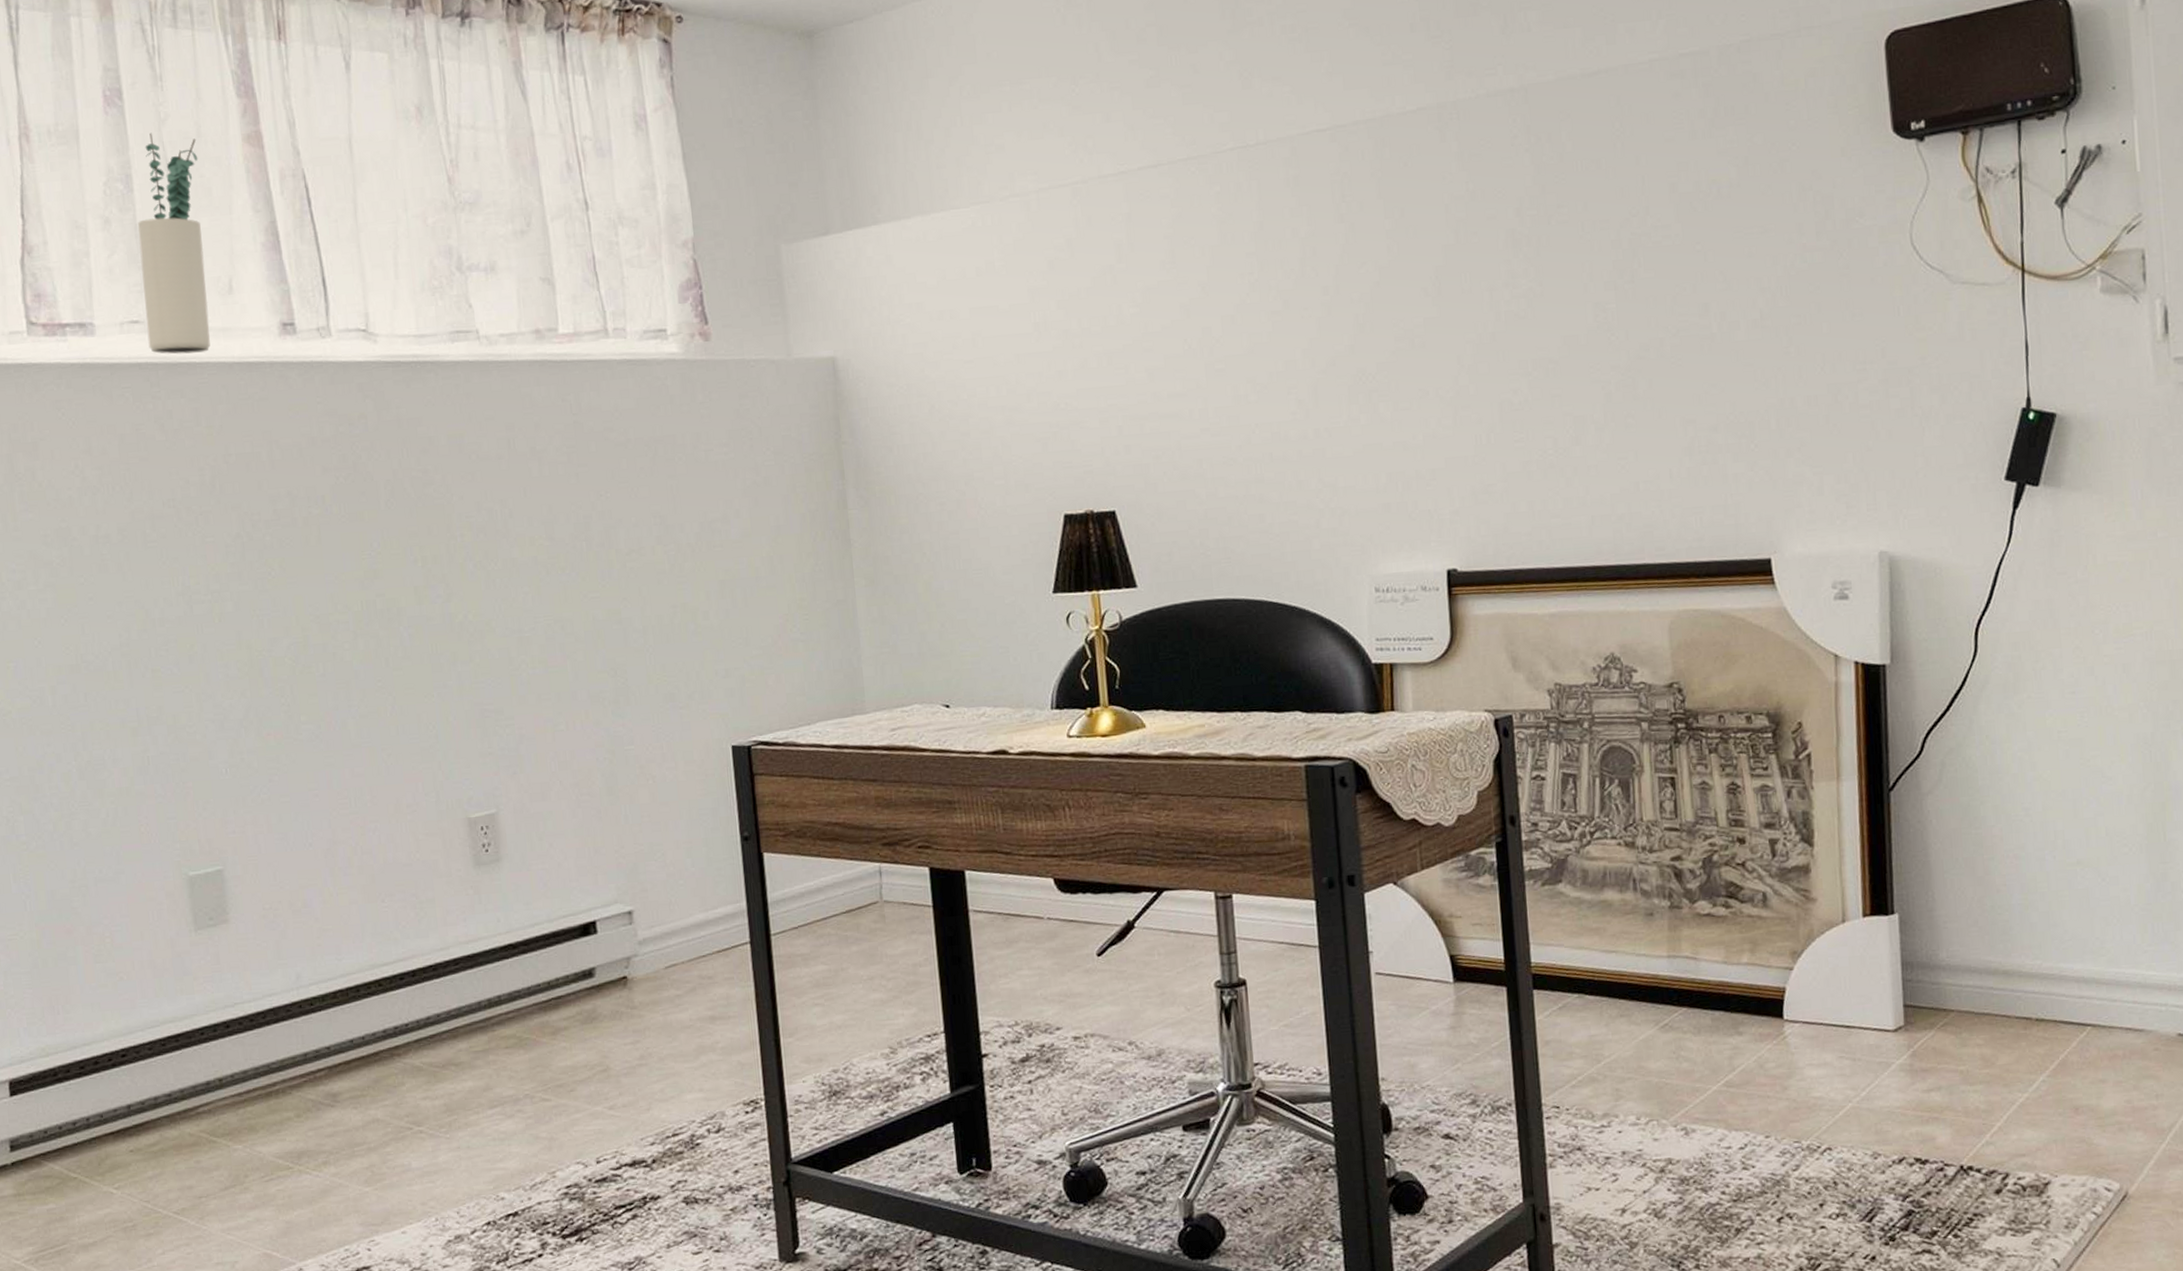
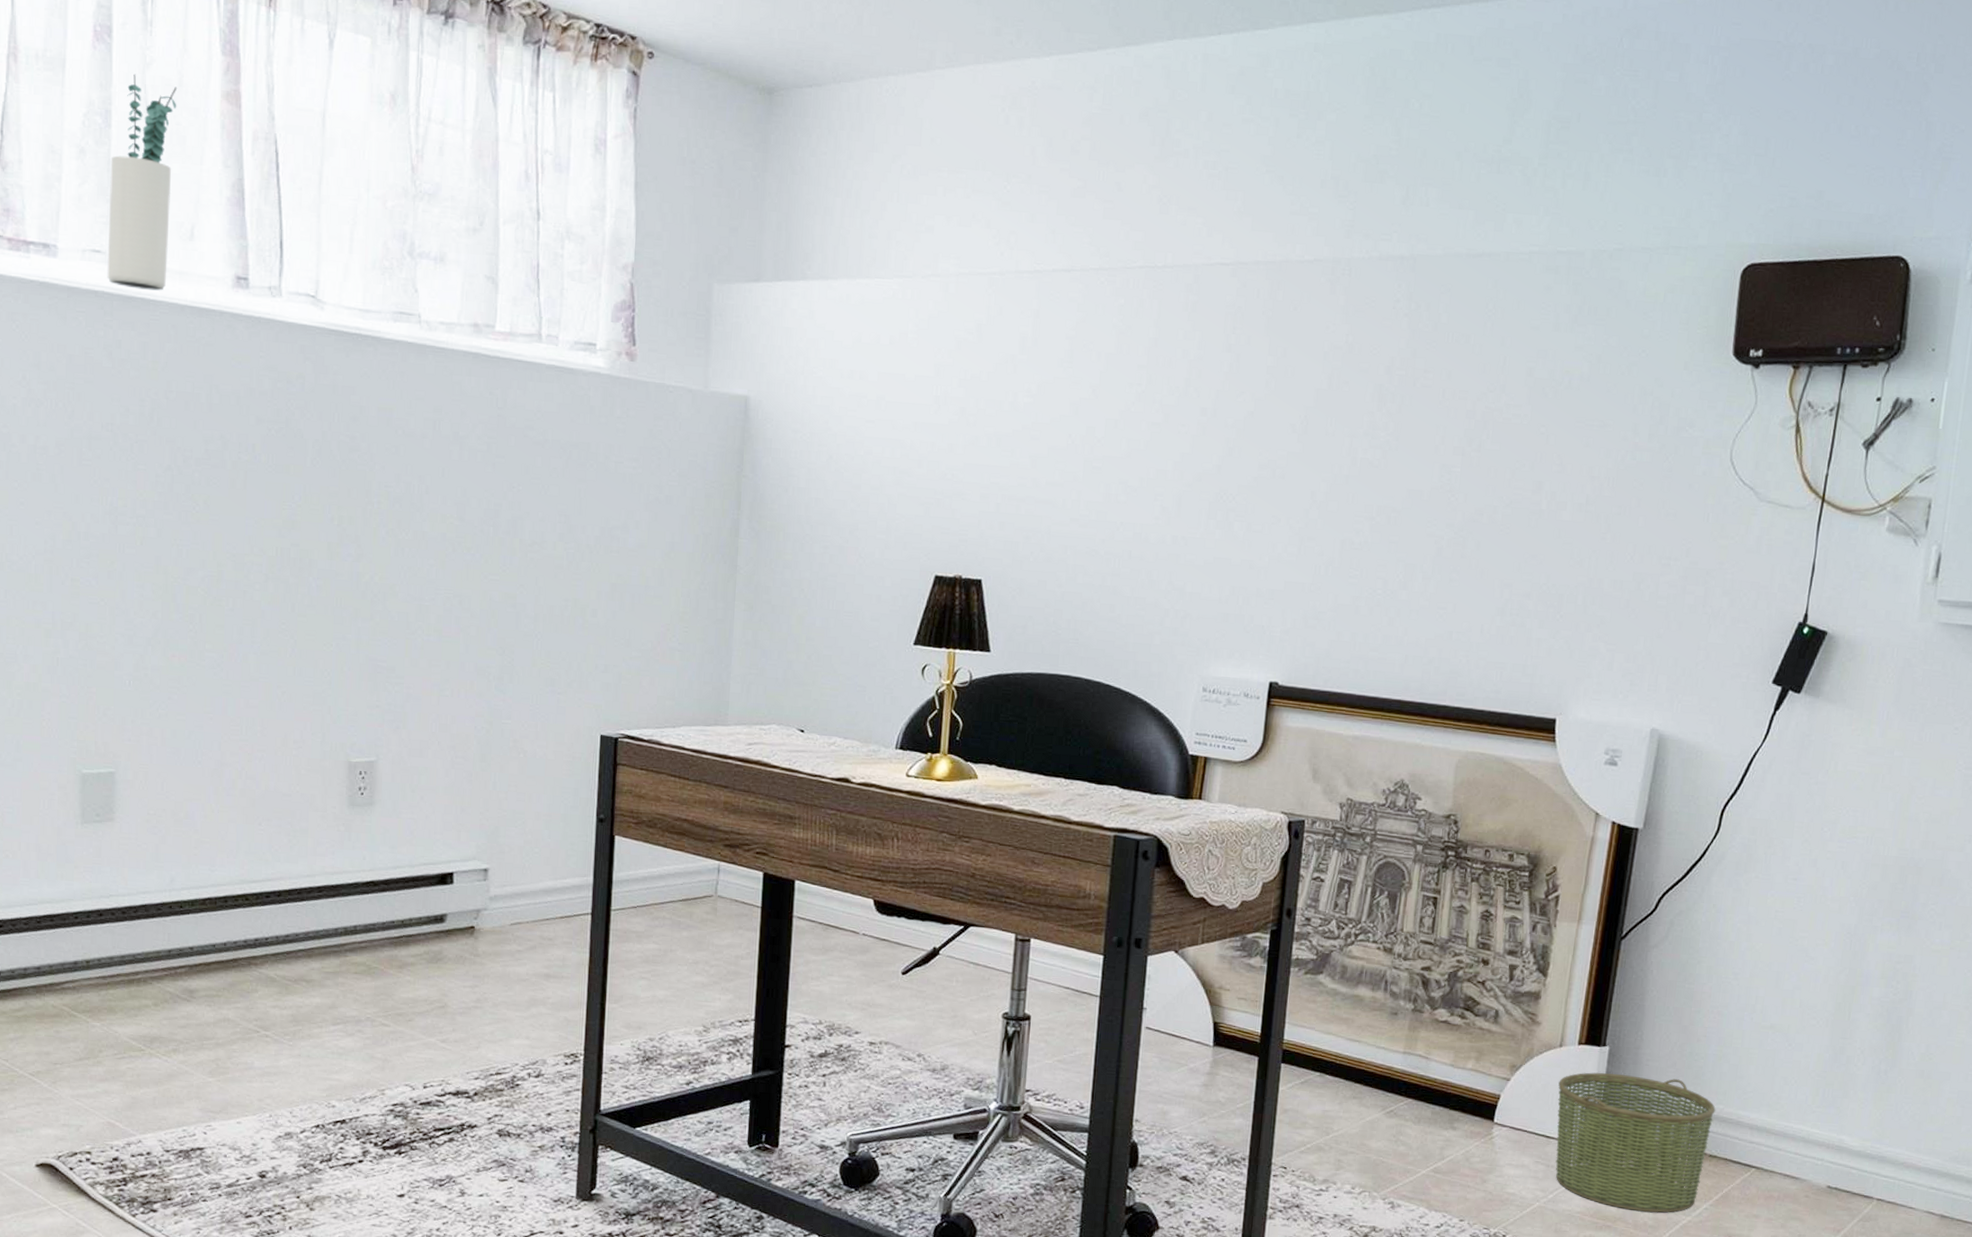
basket: none [1849,938,2033,1096] -> present [1555,1072,1716,1213]

